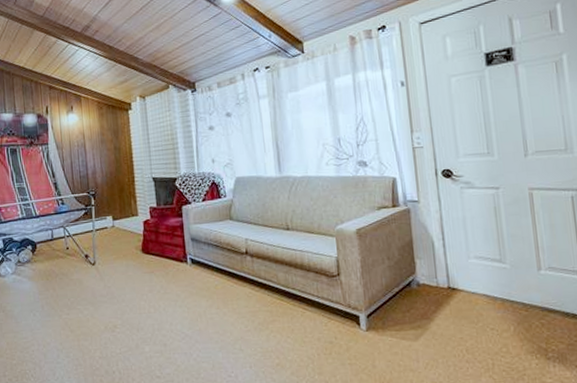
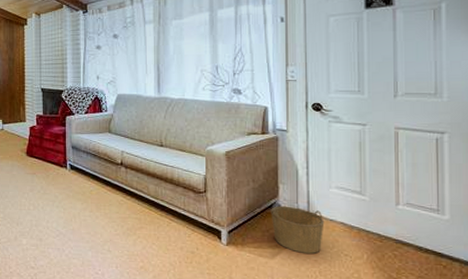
basket: none [409,282,467,332] -> present [271,206,325,255]

